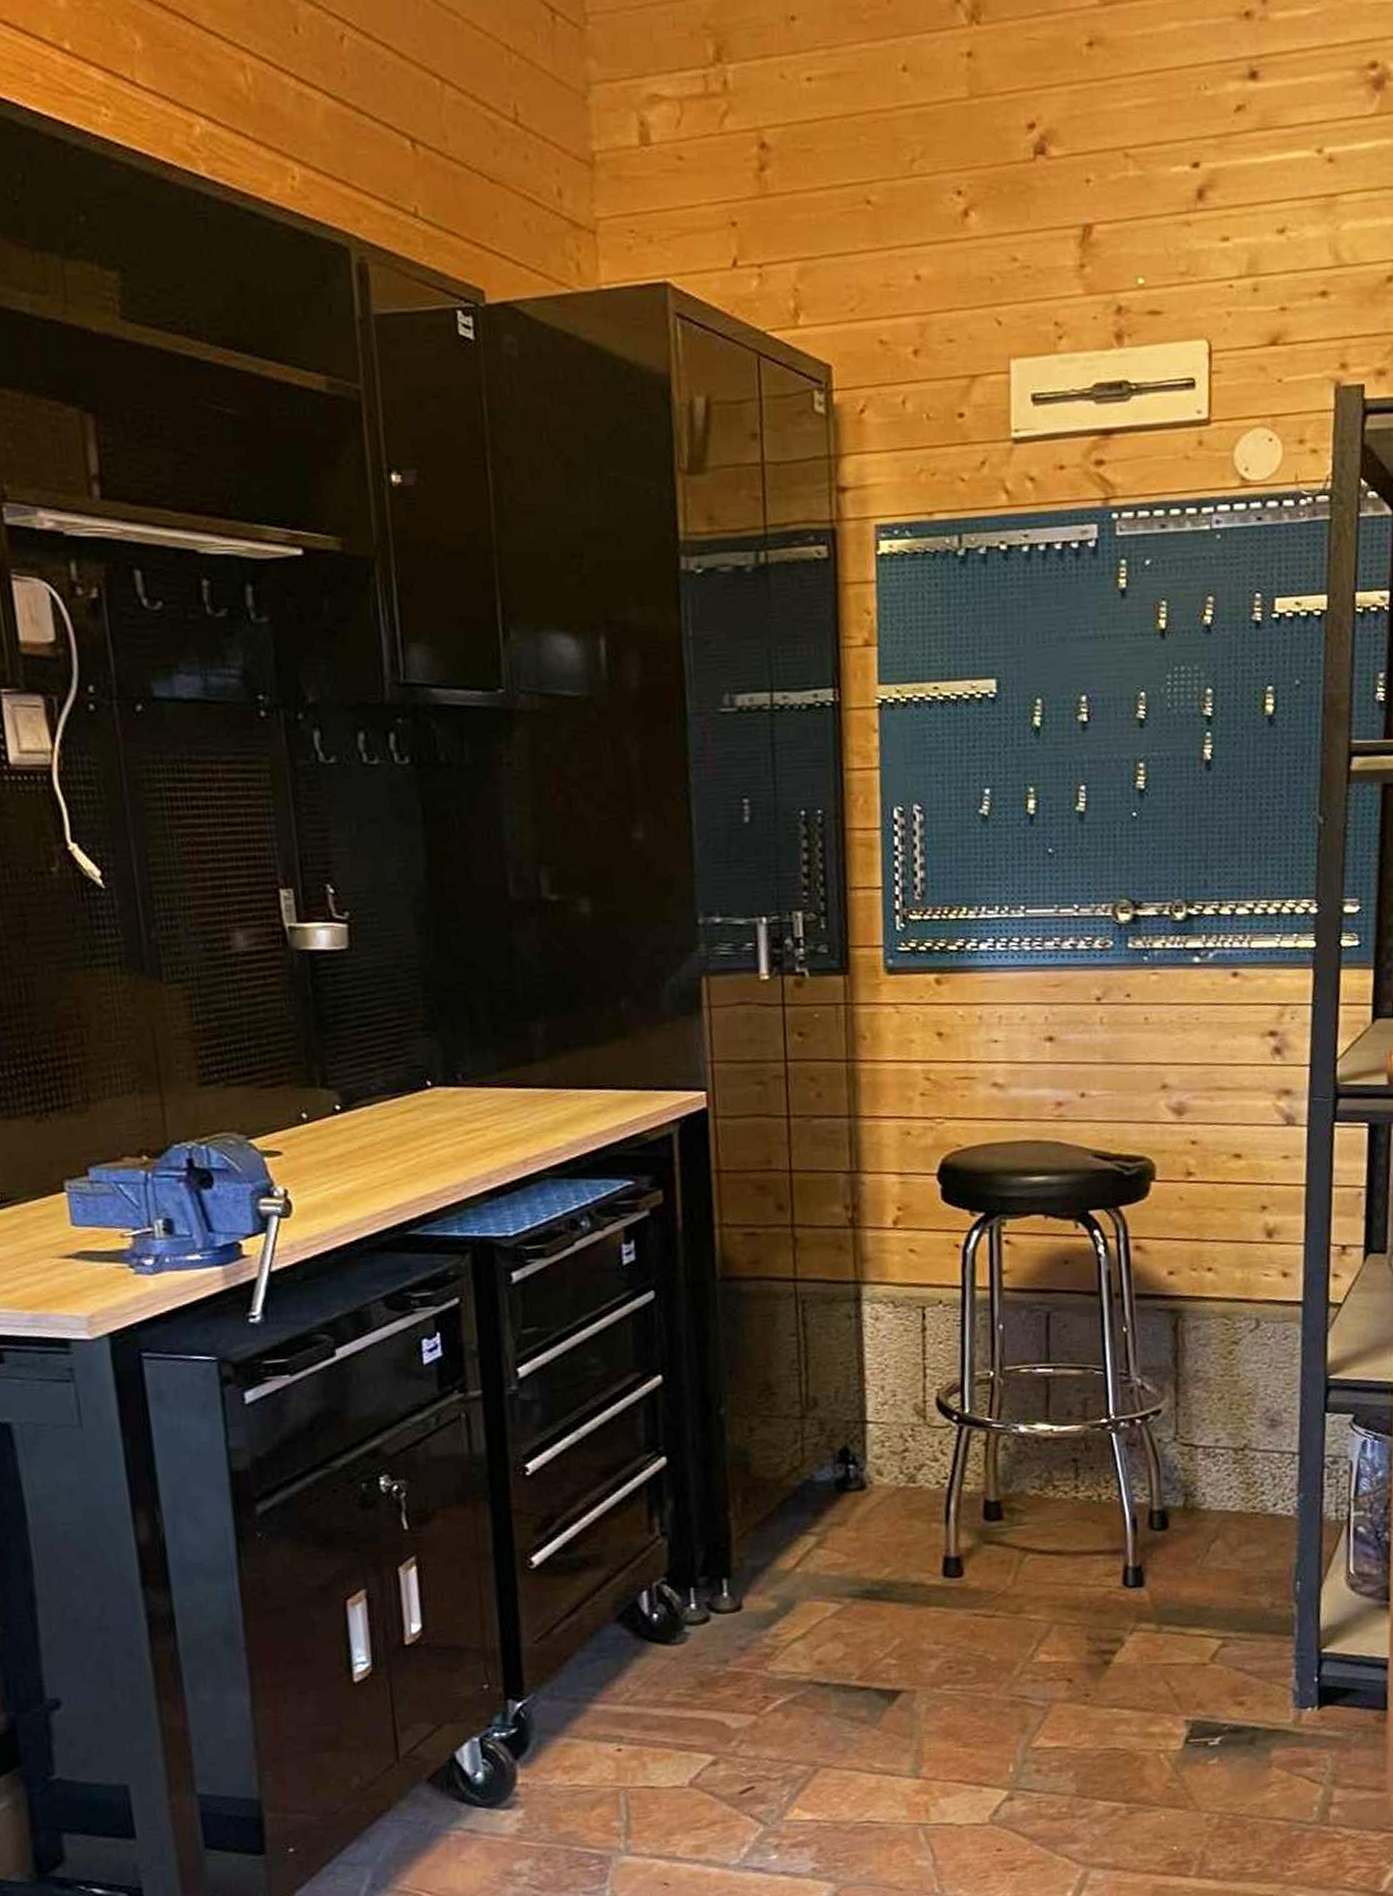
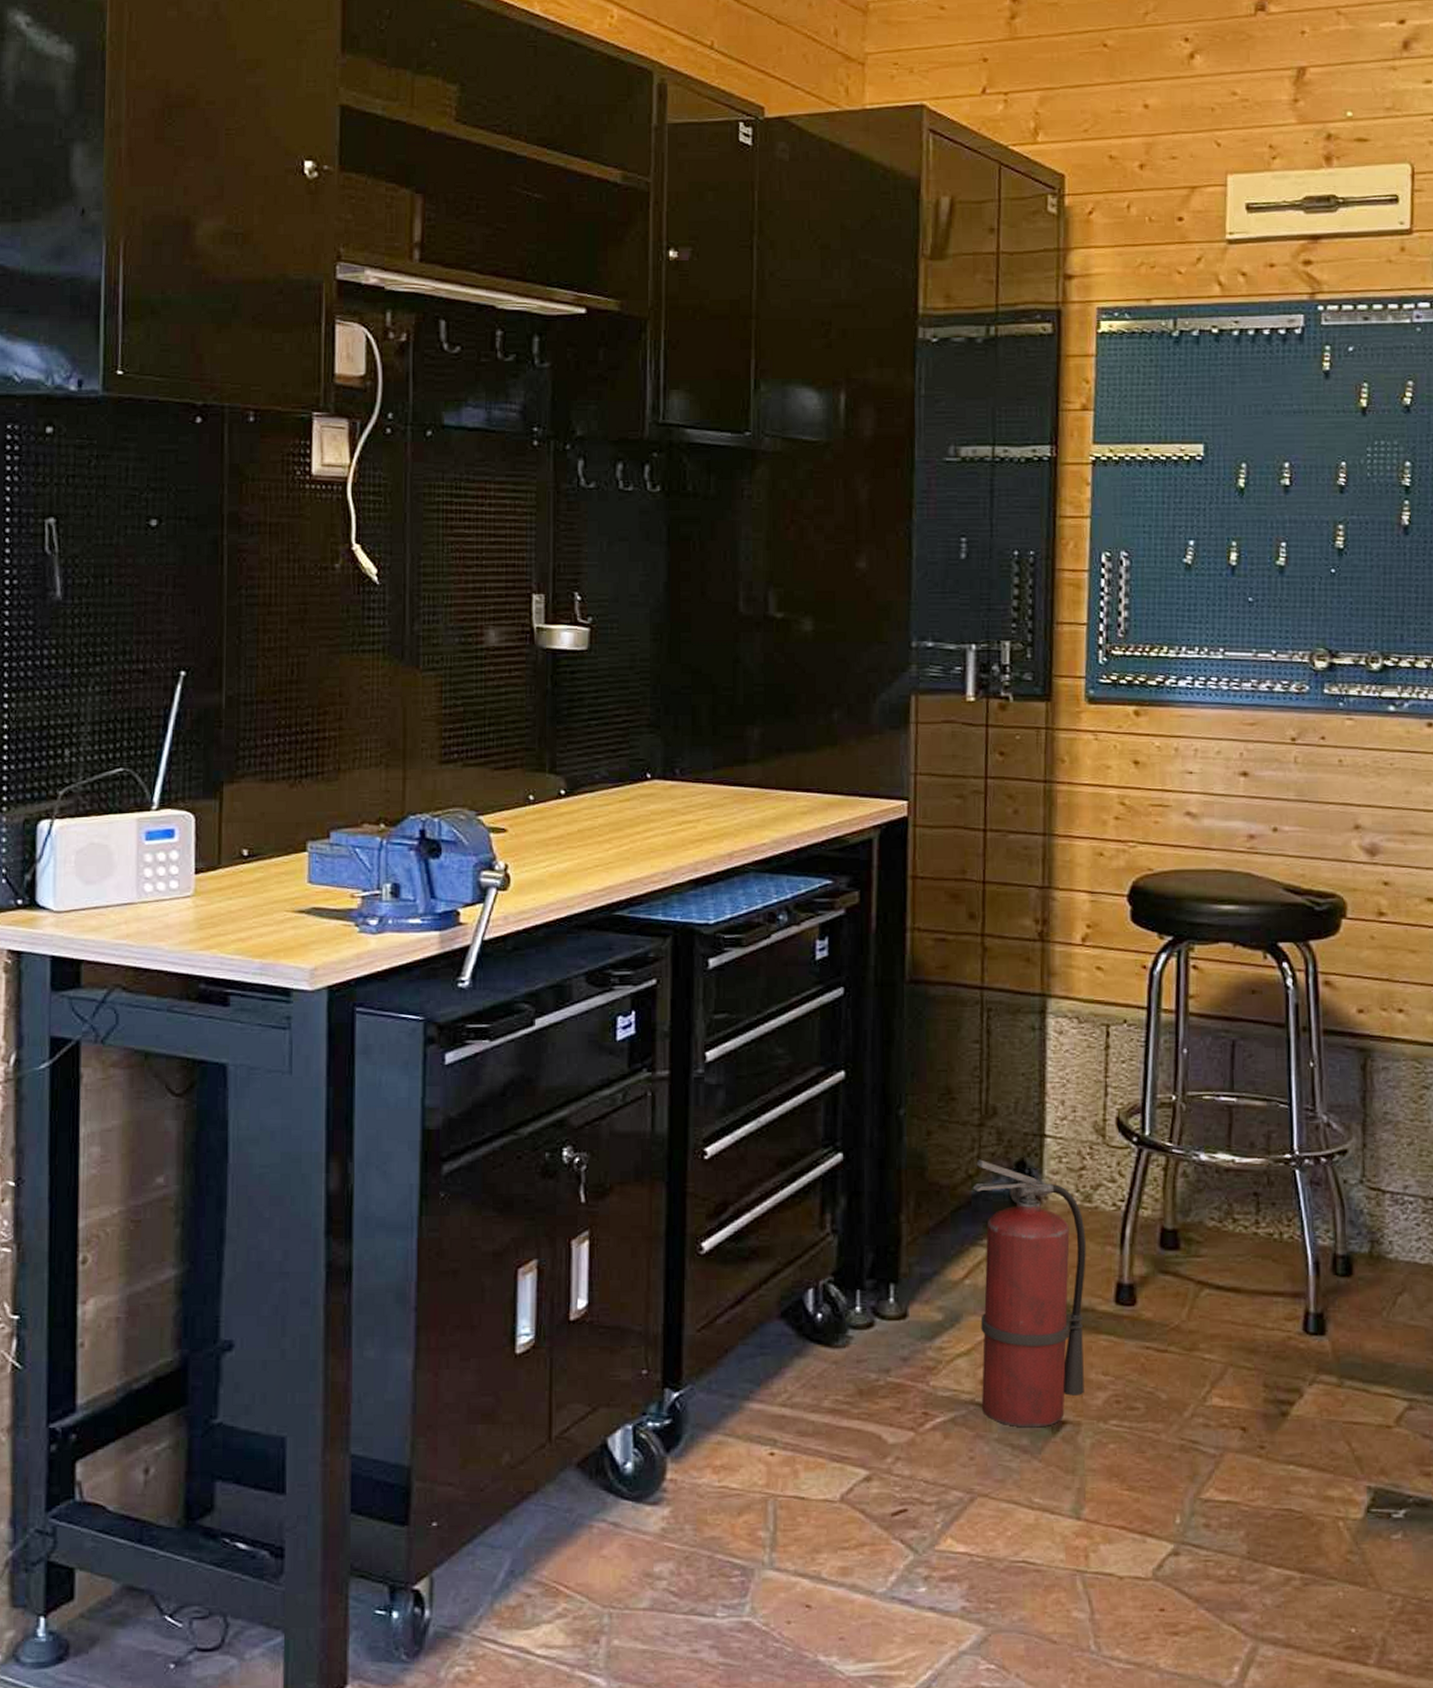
fire extinguisher: none [798,1450,918,1701] -> present [972,1159,1086,1428]

